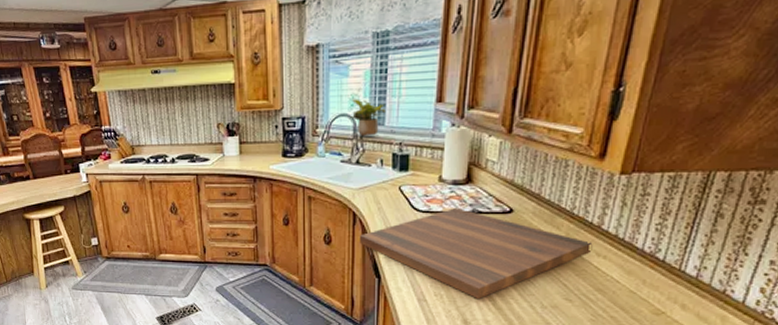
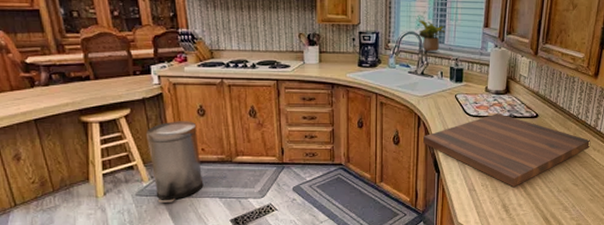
pedal bin: none [78,218,131,297] -> present [145,121,204,203]

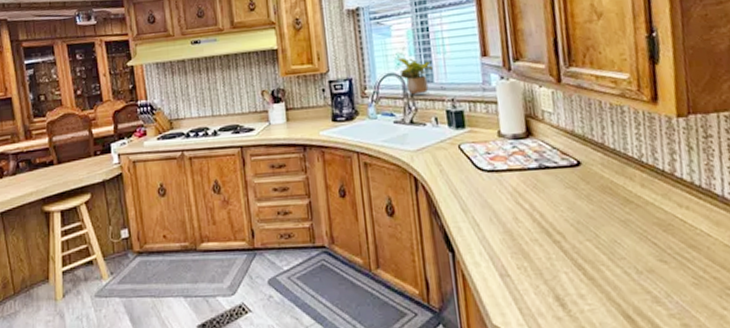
pedal bin: present [145,121,204,203] -> none [105,203,166,305]
cutting board: present [423,113,591,188] -> none [425,164,673,270]

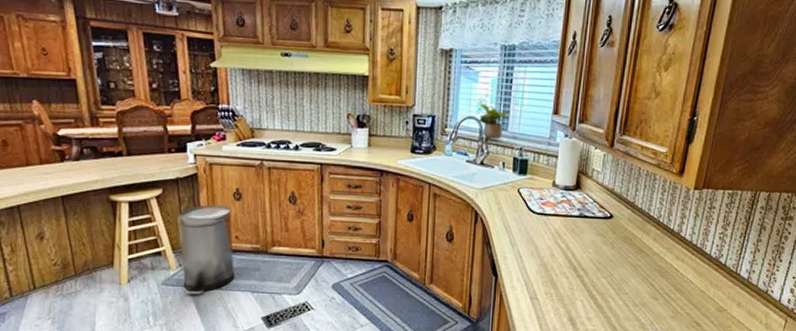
pedal bin: none [105,203,166,305] -> present [176,204,235,294]

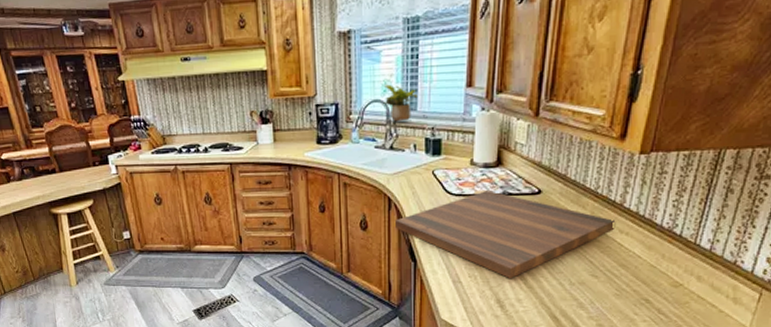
pedal bin: present [176,204,235,294] -> none [108,210,165,292]
cutting board: none [480,212,674,298] -> present [396,191,616,279]

